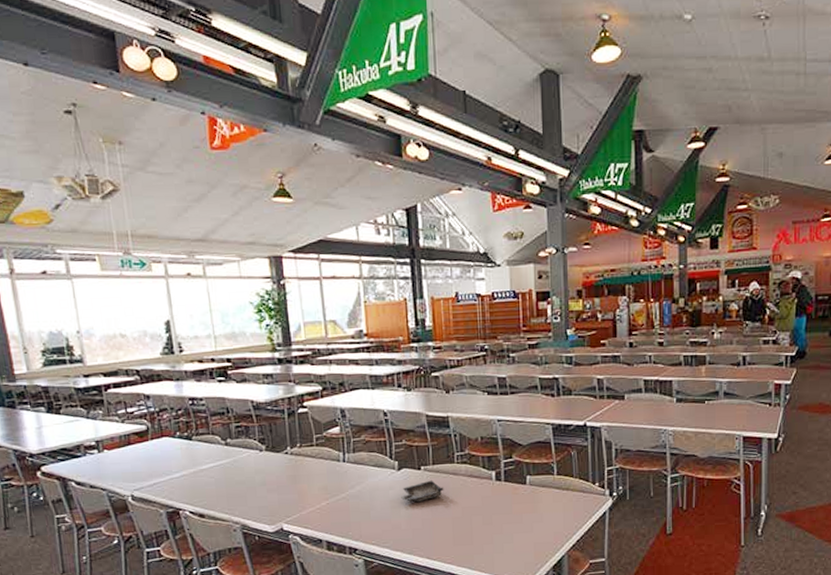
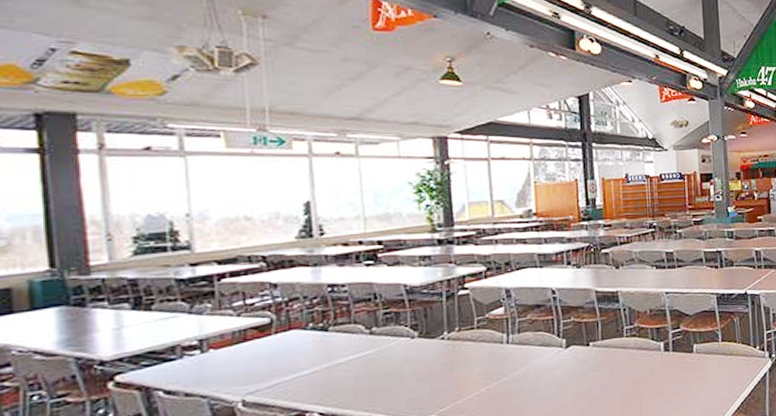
tray: present [401,480,444,503] -> none [568,355,613,380]

